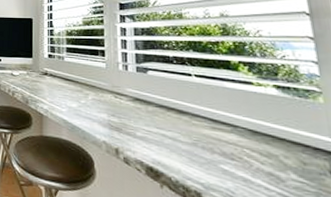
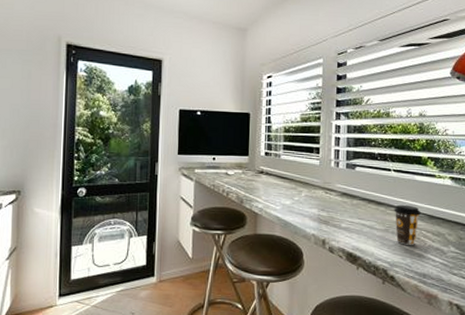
coffee cup: none [201,114,239,166] -> present [394,204,421,245]

